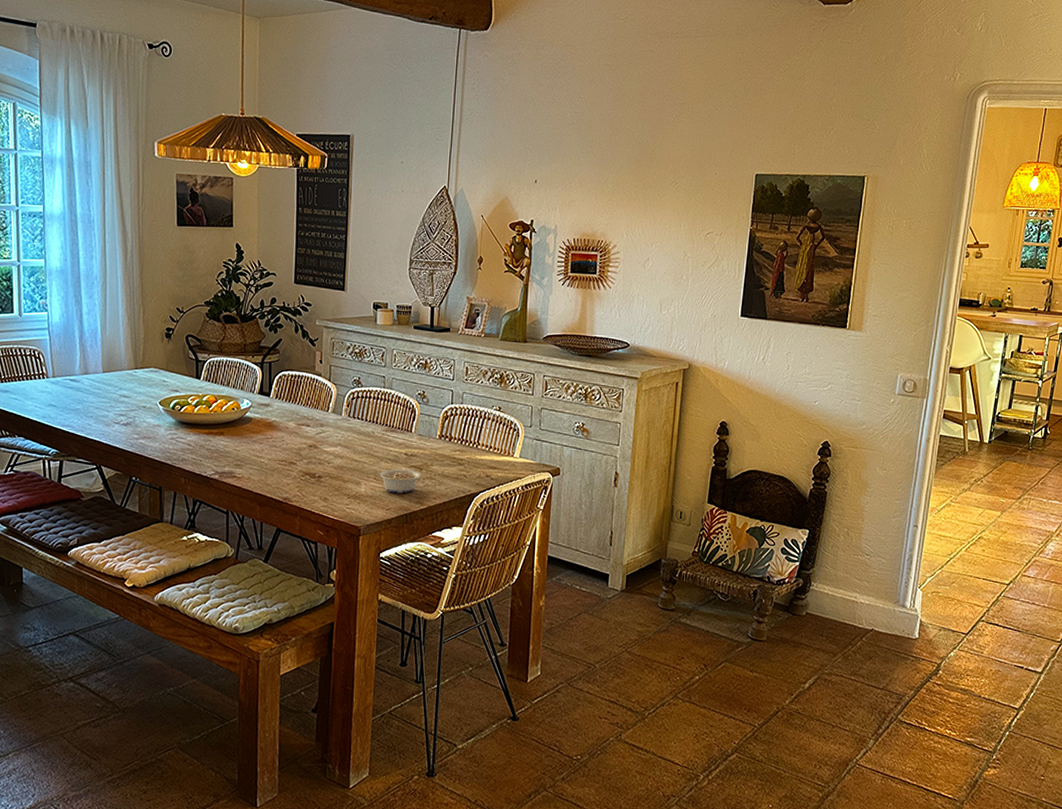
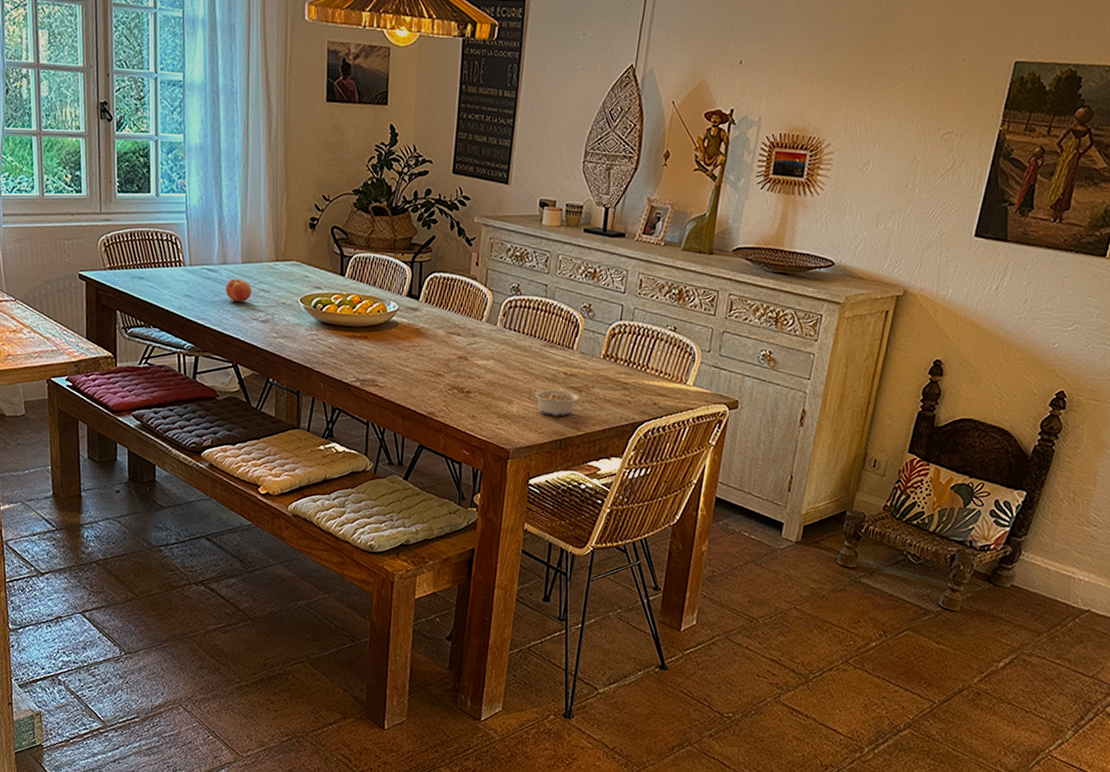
fruit: none [88,387,114,409] -> present [225,279,252,303]

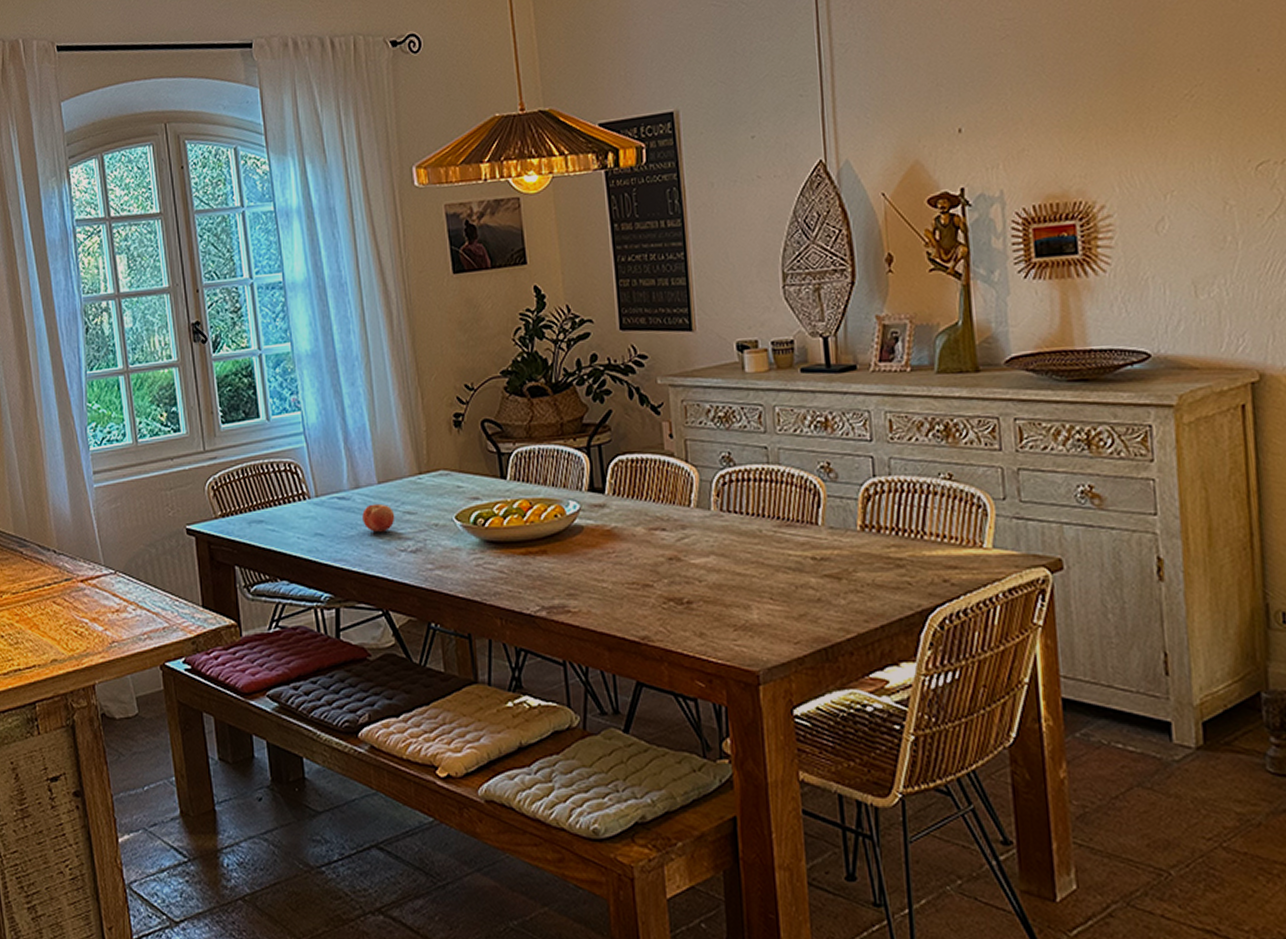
legume: present [525,389,581,417] -> none [765,581,841,618]

